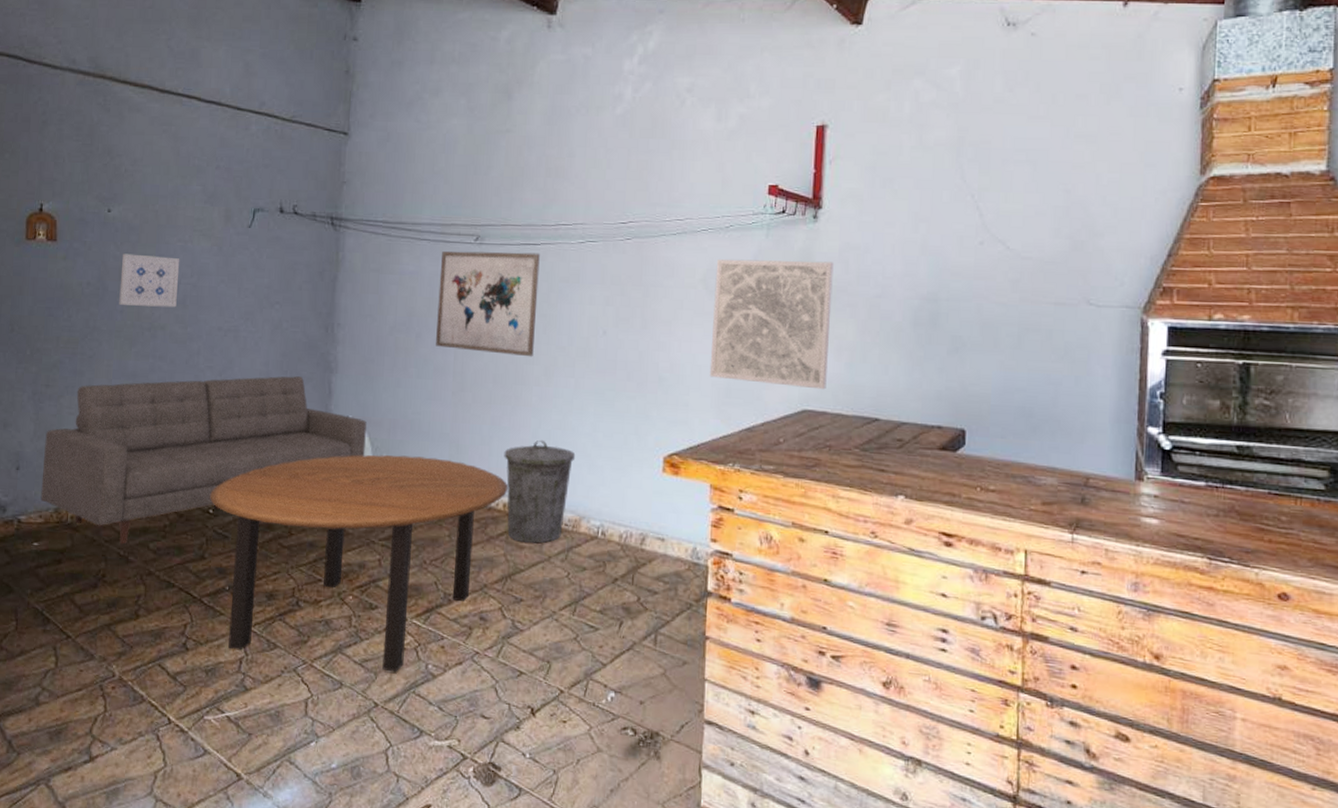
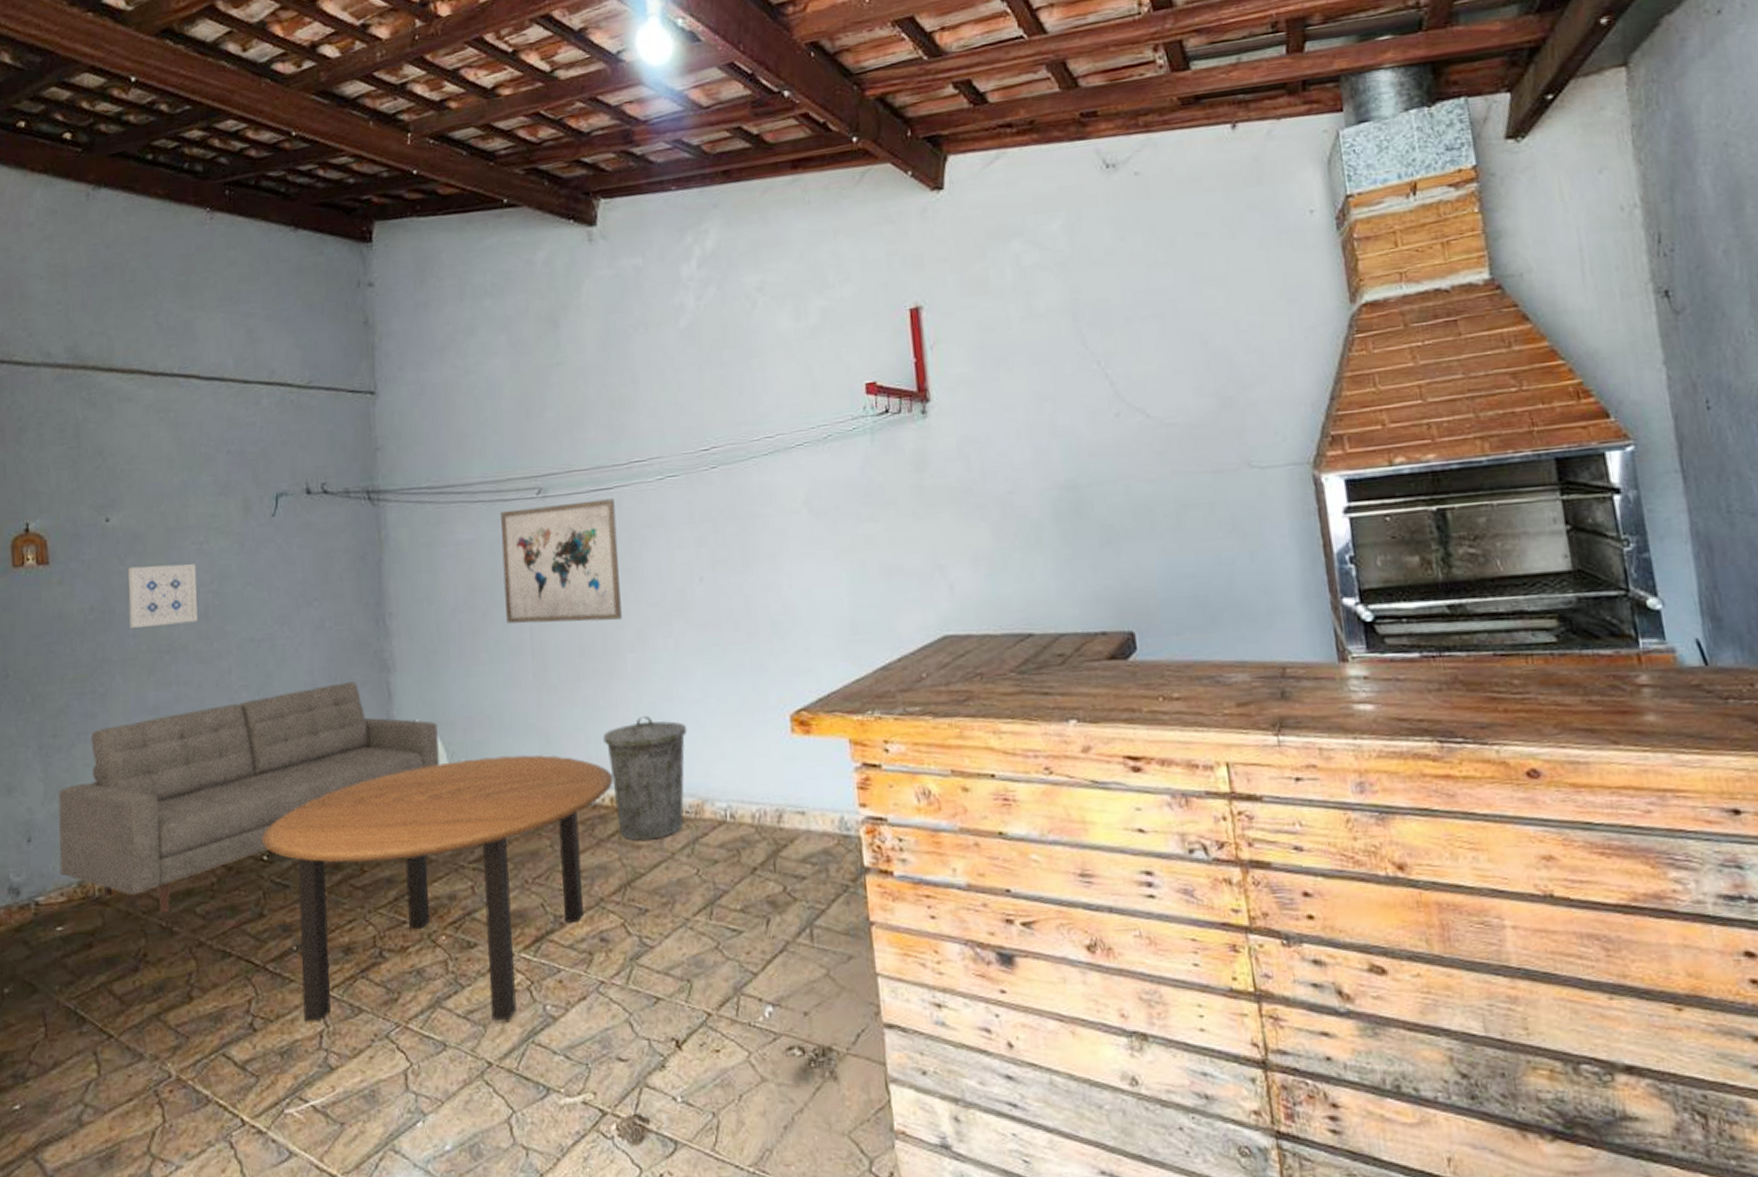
wall art: present [709,259,834,390] -> none [818,460,967,614]

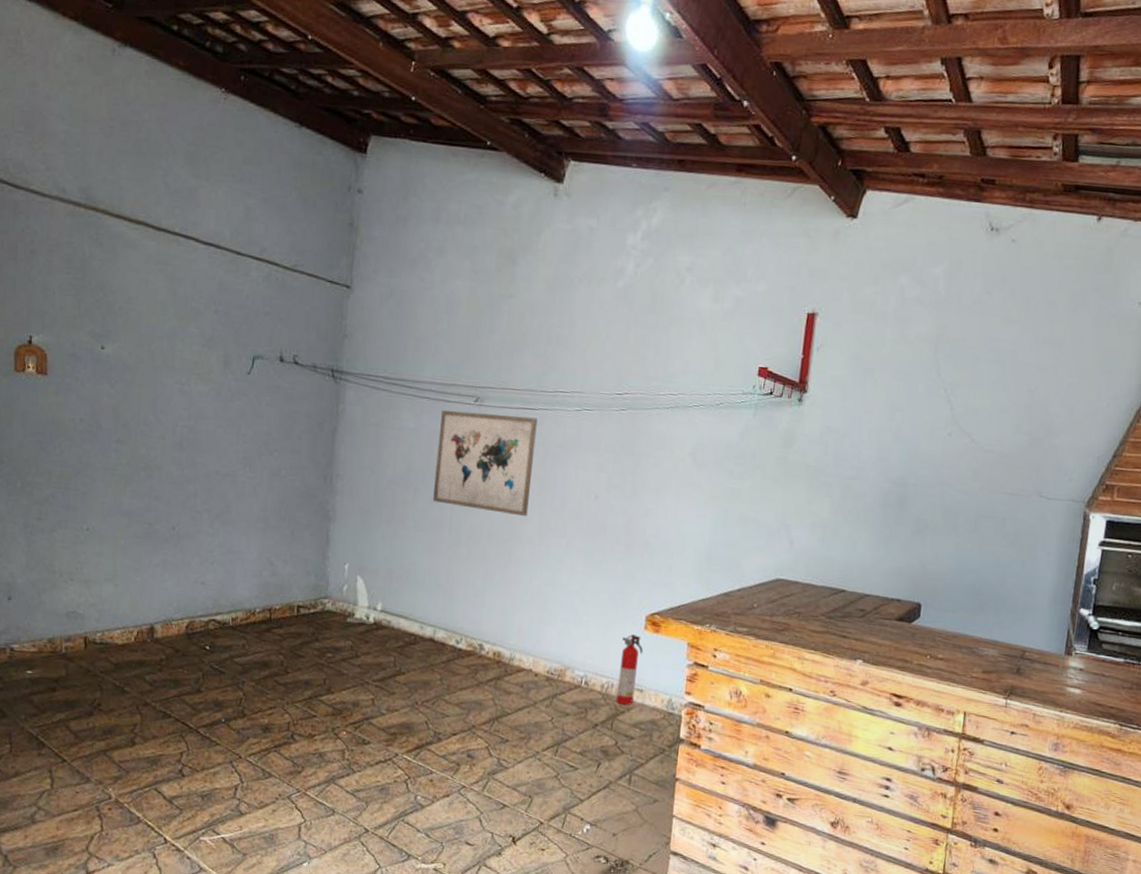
sofa: present [58,682,440,914] -> none [34,520,363,676]
wall art: present [128,563,198,628] -> none [113,392,177,449]
dining table: present [262,755,614,1023] -> none [207,600,499,801]
trash can: present [603,715,688,841] -> none [495,594,564,690]
fire extinguisher: none [766,742,796,837] -> present [616,634,644,706]

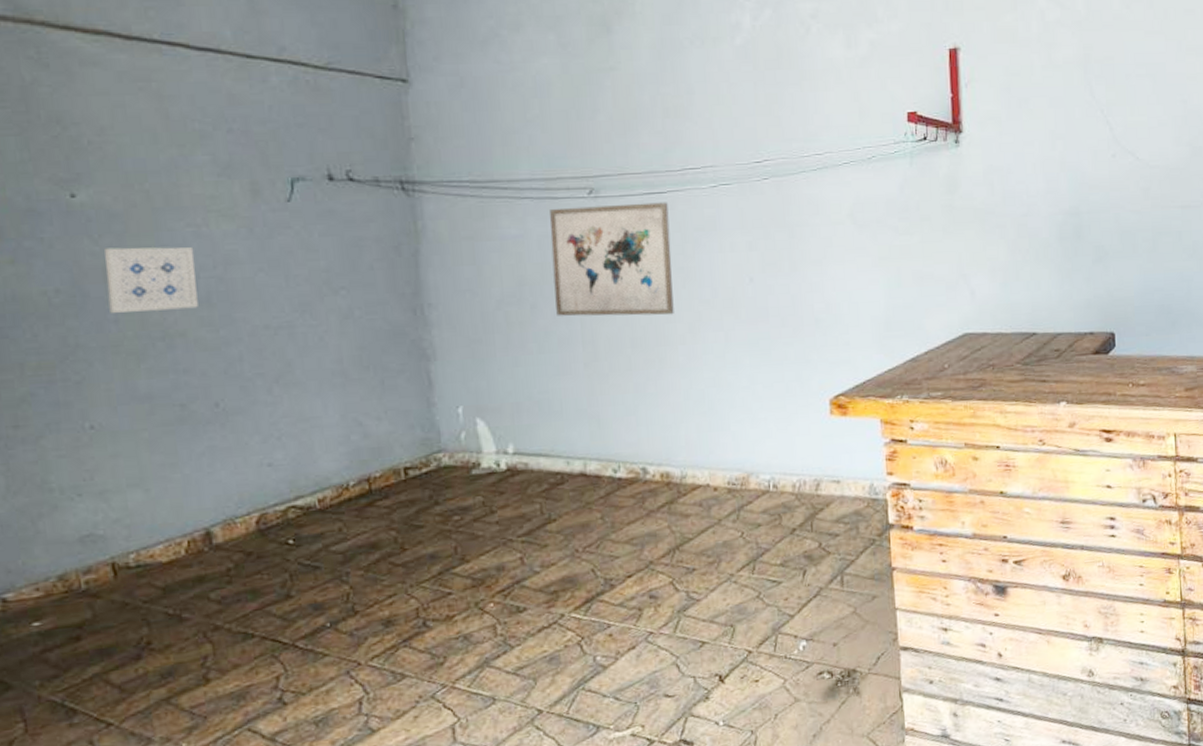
wall art: none [113,392,177,449] -> present [104,246,198,313]
fire extinguisher: present [616,634,644,706] -> none [807,422,833,502]

